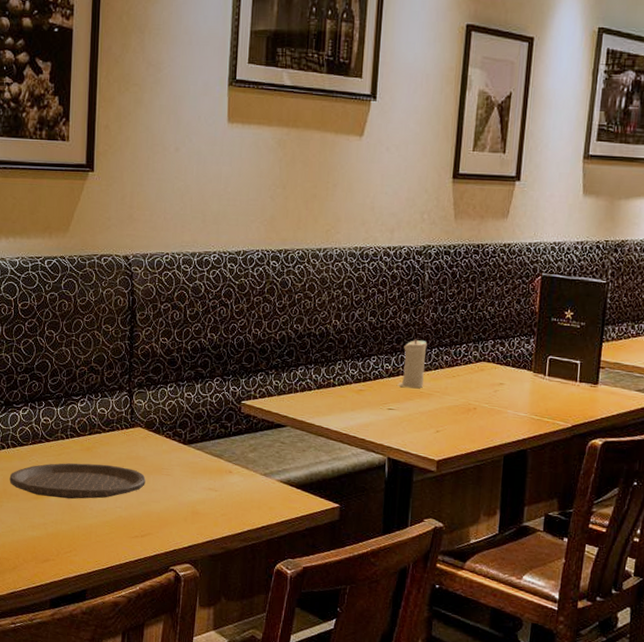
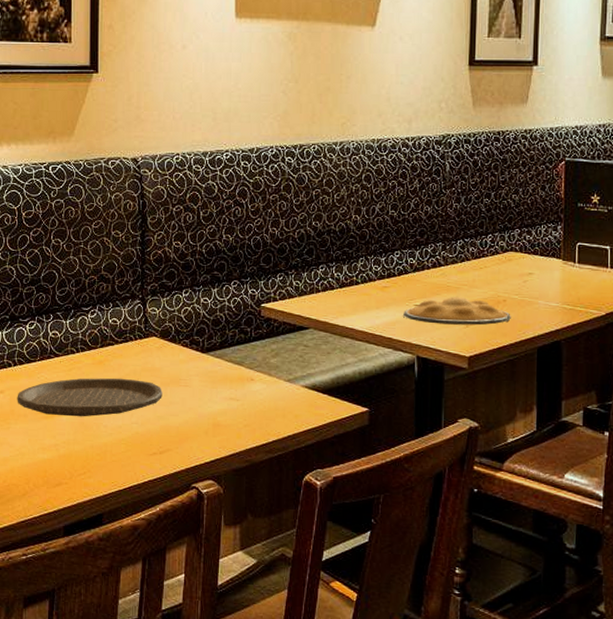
plate: none [377,402,480,431] -> present [403,297,511,326]
candle: present [397,339,427,388] -> none [423,231,452,282]

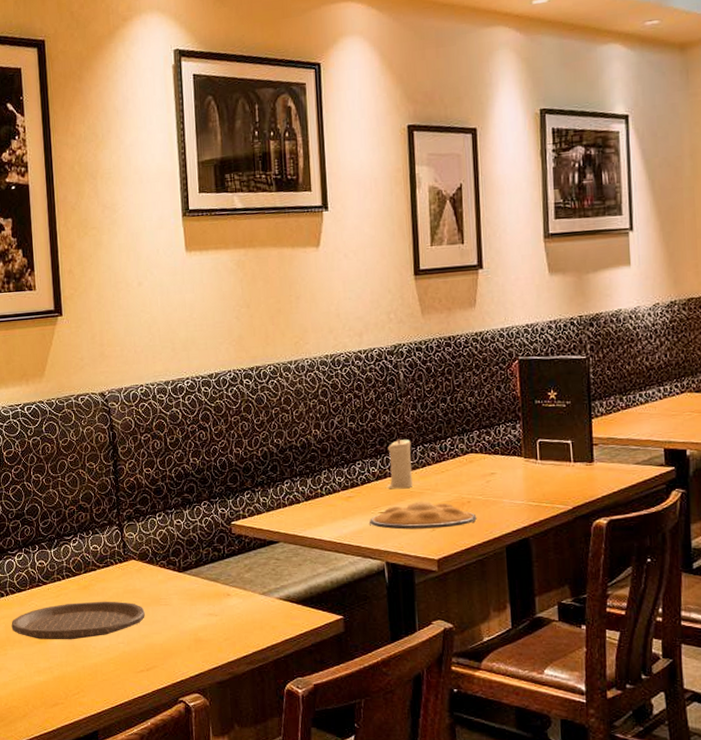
candle: none [423,231,452,282] -> present [386,439,412,488]

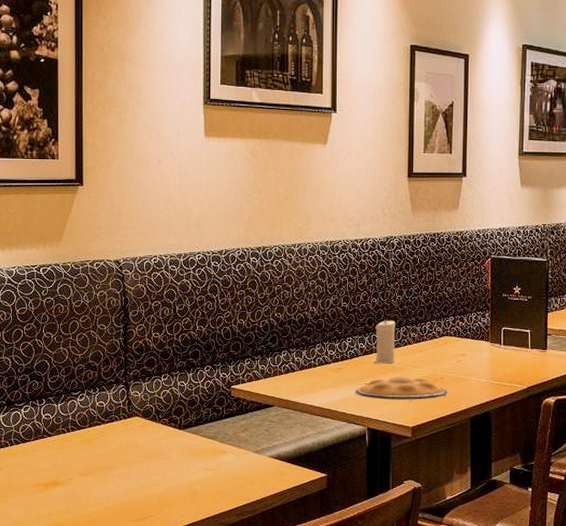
plate: present [11,601,145,640] -> none [14,453,145,489]

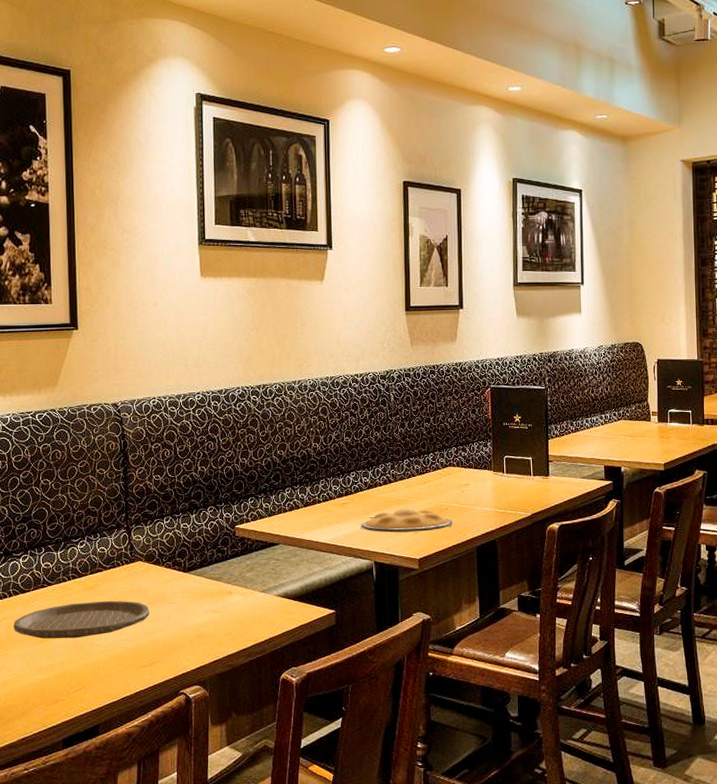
plate: none [14,453,145,489] -> present [13,600,150,639]
candle: present [372,320,396,363] -> none [376,453,399,496]

